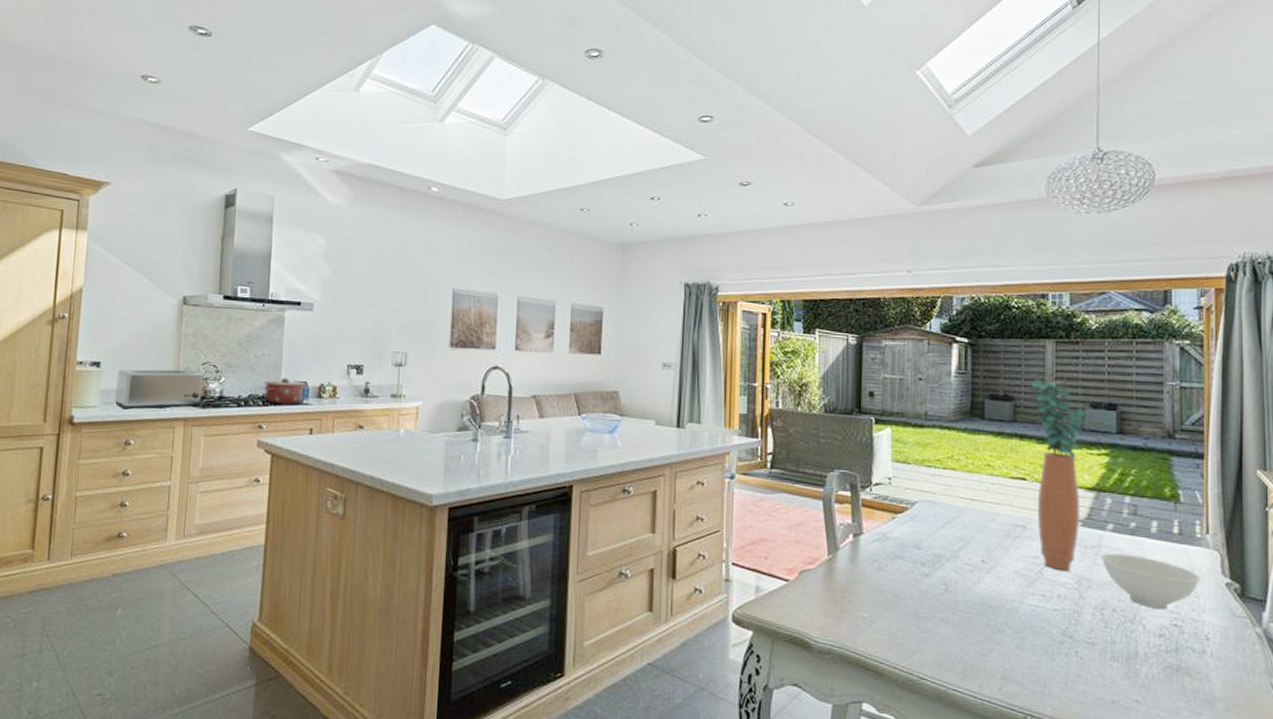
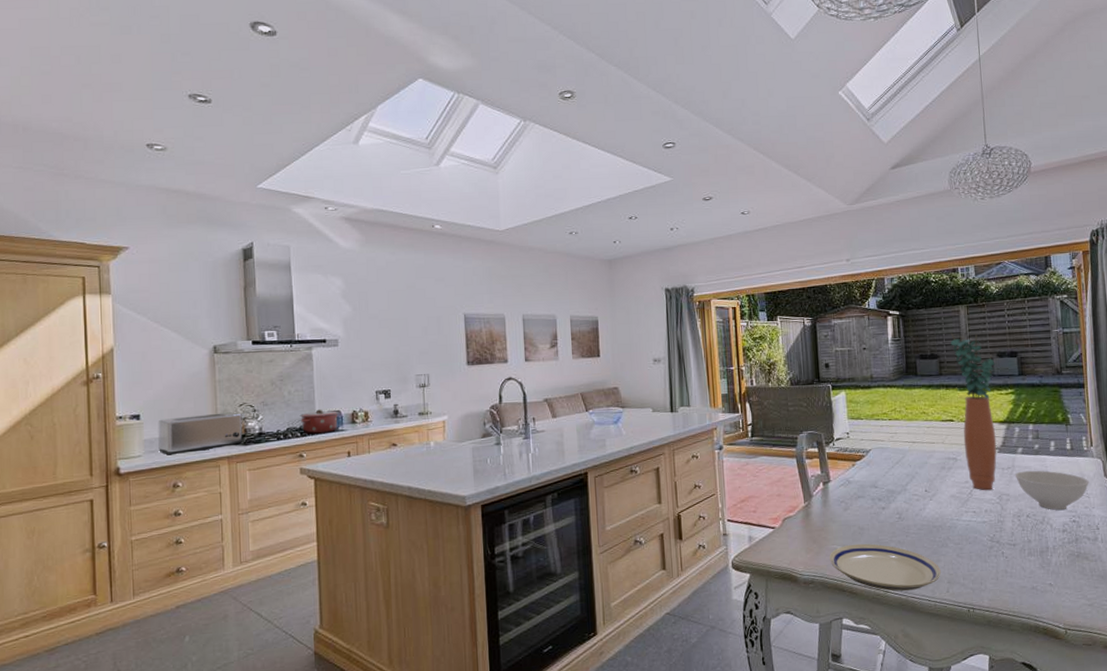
plate: none [853,613,993,681] -> present [829,543,941,591]

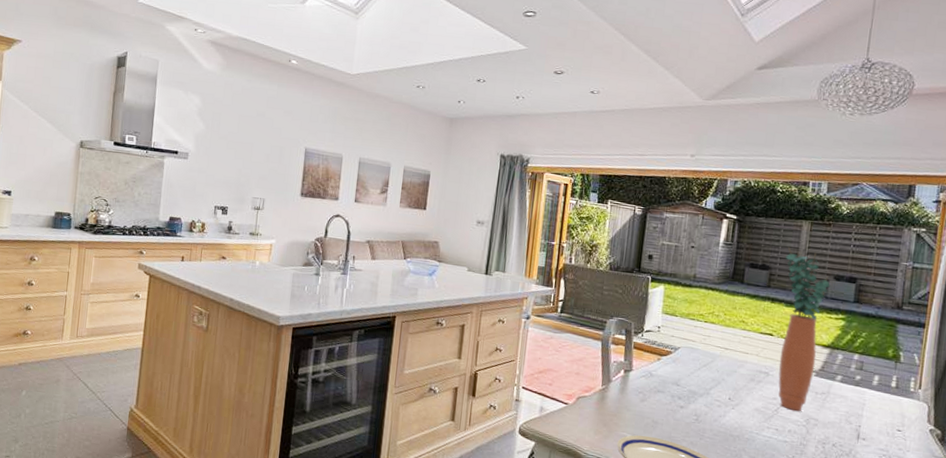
toaster: present [158,412,243,455] -> none [22,198,96,233]
casserole: present [299,409,339,435] -> none [145,213,179,237]
bowl: present [1014,470,1089,511] -> none [828,399,909,447]

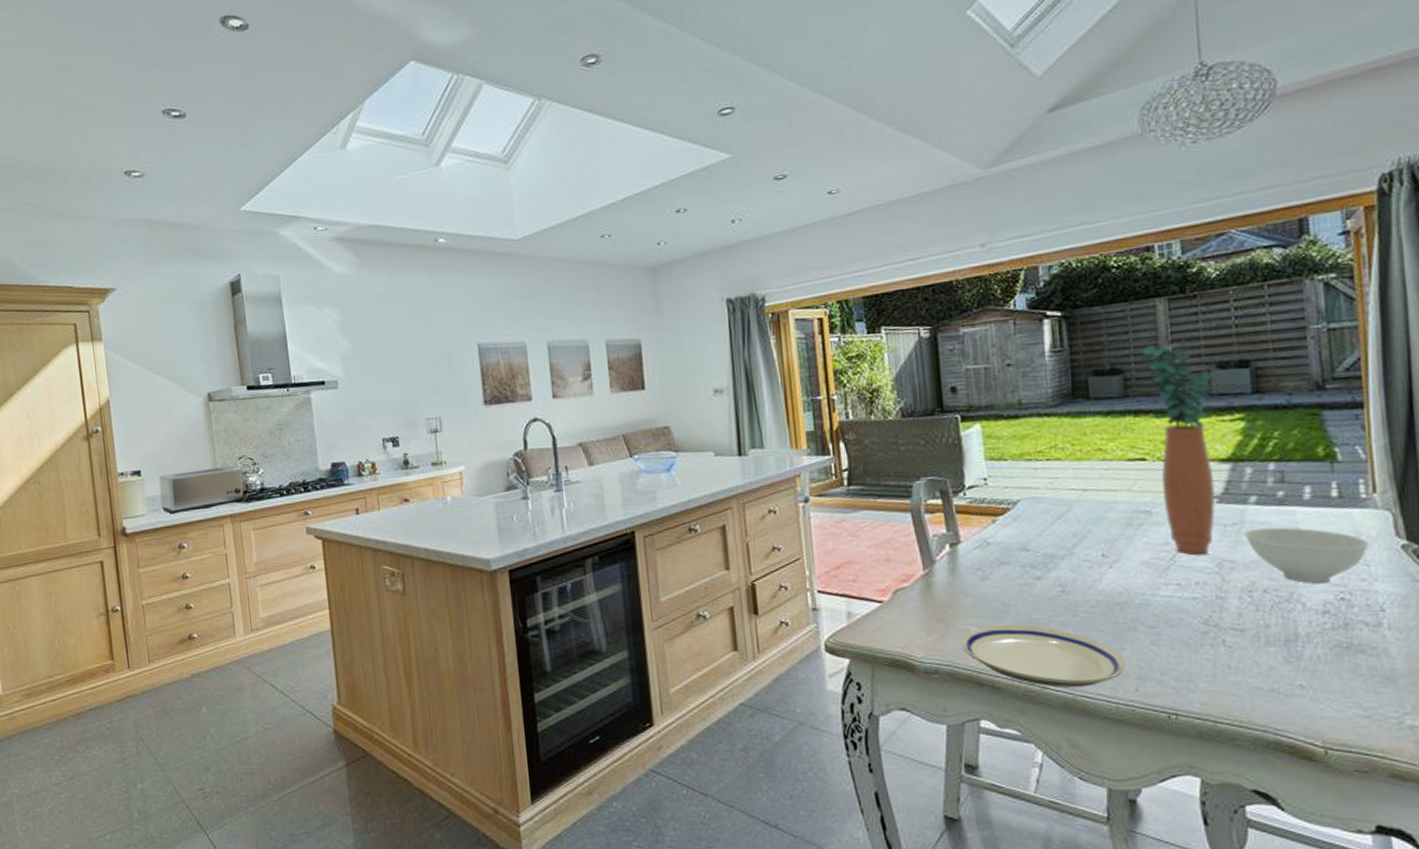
toaster: none [22,198,96,233] -> present [158,466,245,514]
bowl: none [828,399,909,447] -> present [1244,527,1369,584]

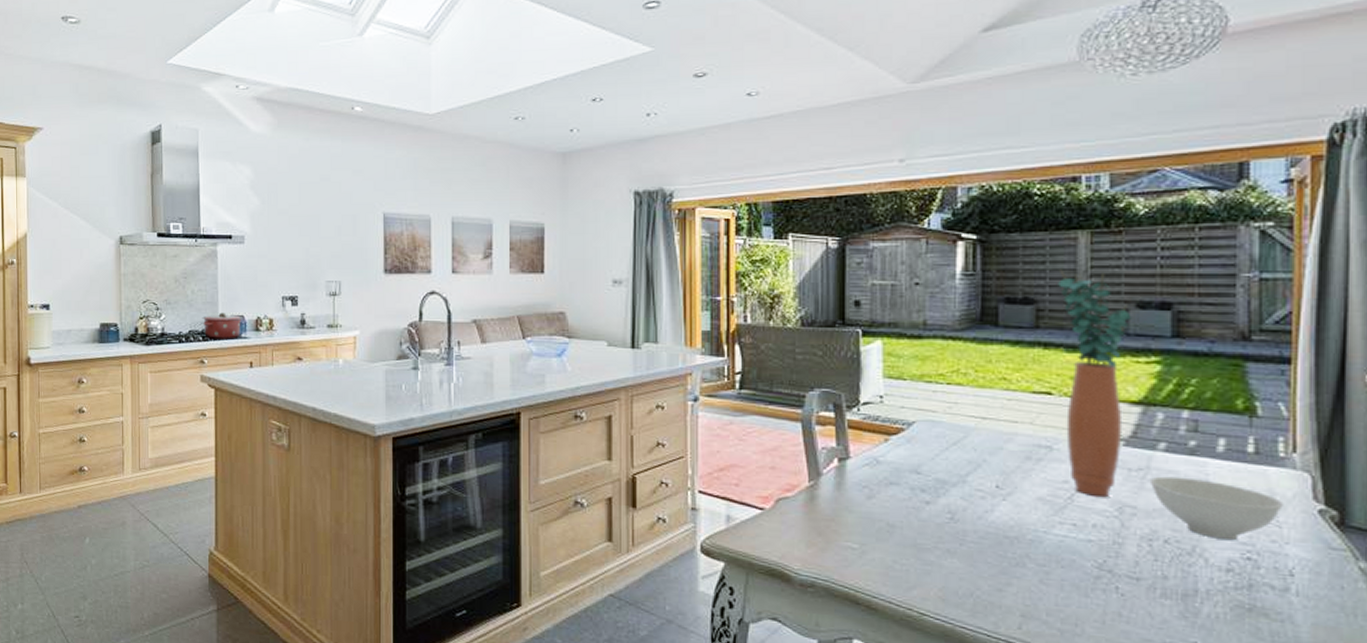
toaster: present [158,466,245,514] -> none [65,308,145,349]
casserole: none [301,461,344,490] -> present [202,312,242,341]
plate: present [960,624,1127,687] -> none [840,544,1011,618]

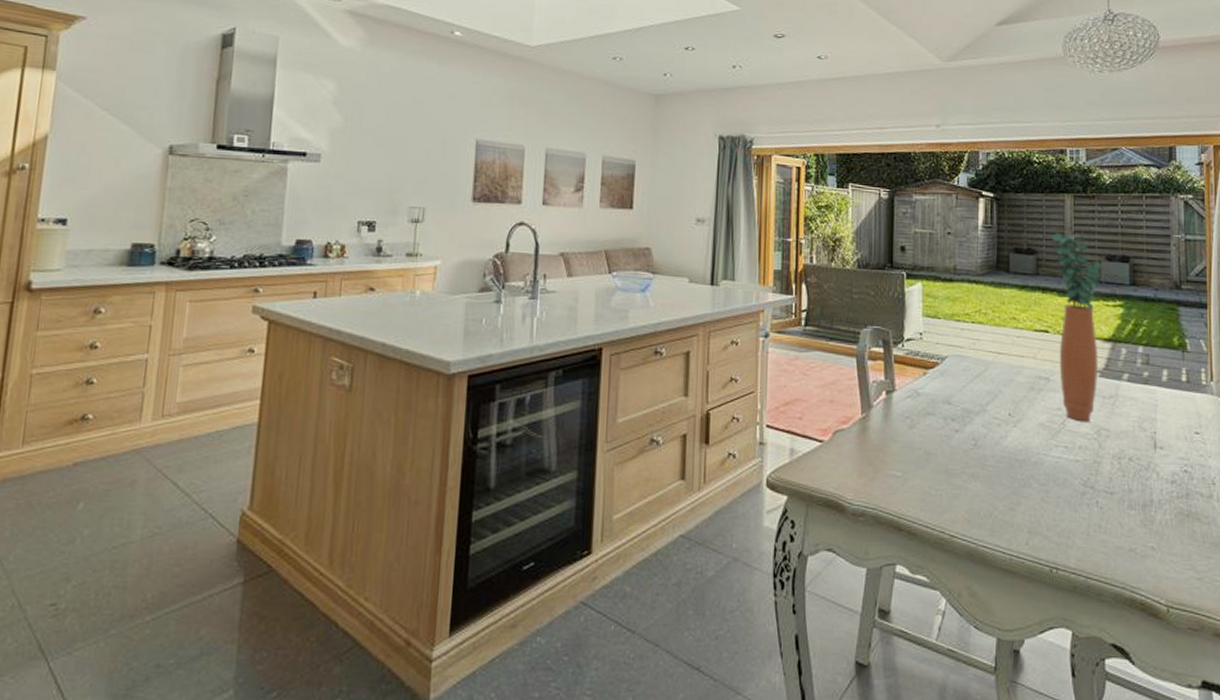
casserole: present [202,312,242,341] -> none [261,236,310,267]
bowl: present [1149,476,1283,541] -> none [1117,402,1206,457]

